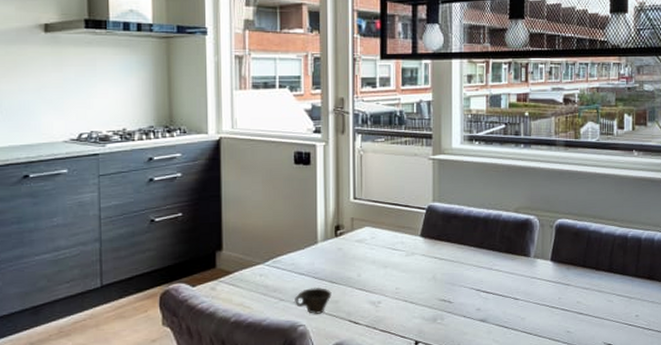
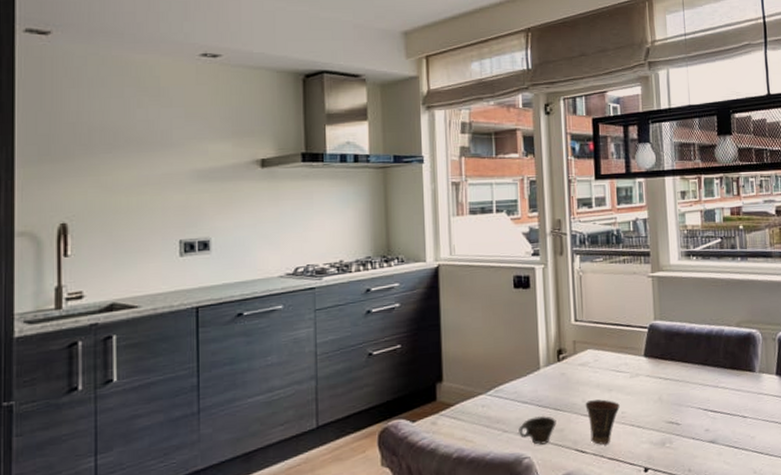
cup: none [360,275,394,317] -> present [585,399,620,445]

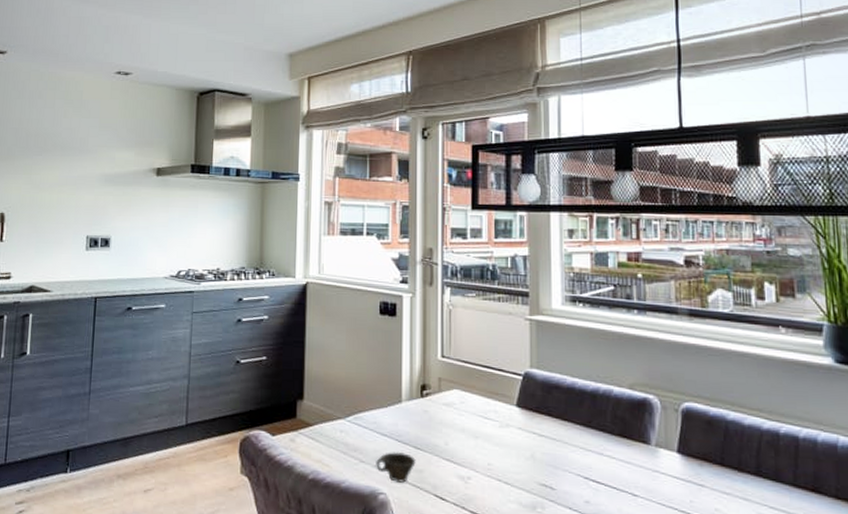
cup: present [585,399,620,445] -> none [448,444,486,496]

